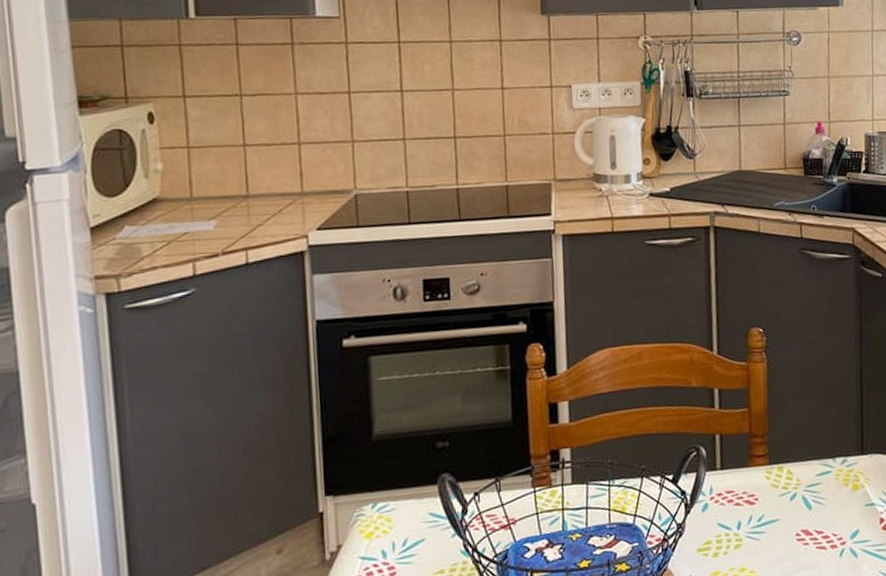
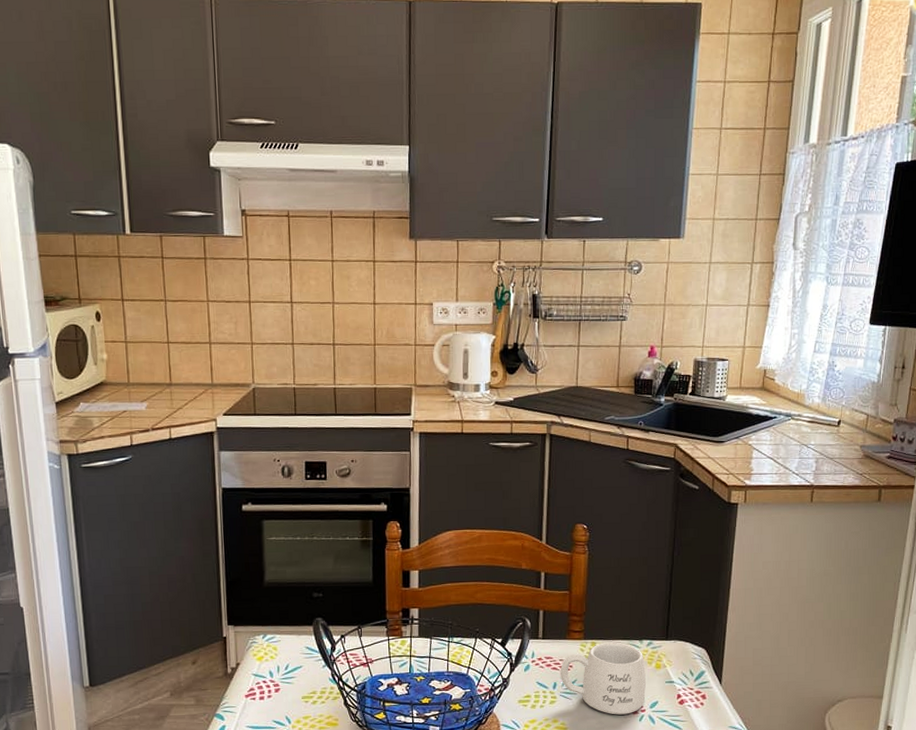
mug: none [744,463,845,553] -> present [560,642,646,715]

